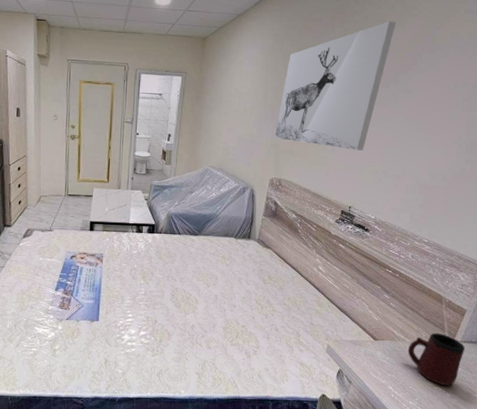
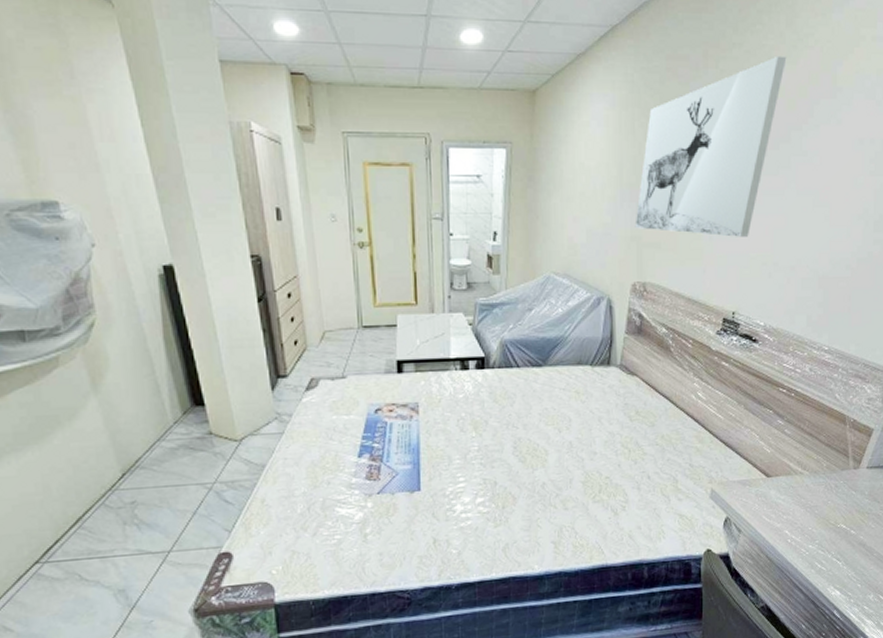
mug: present [407,333,466,387] -> none [806,460,873,523]

